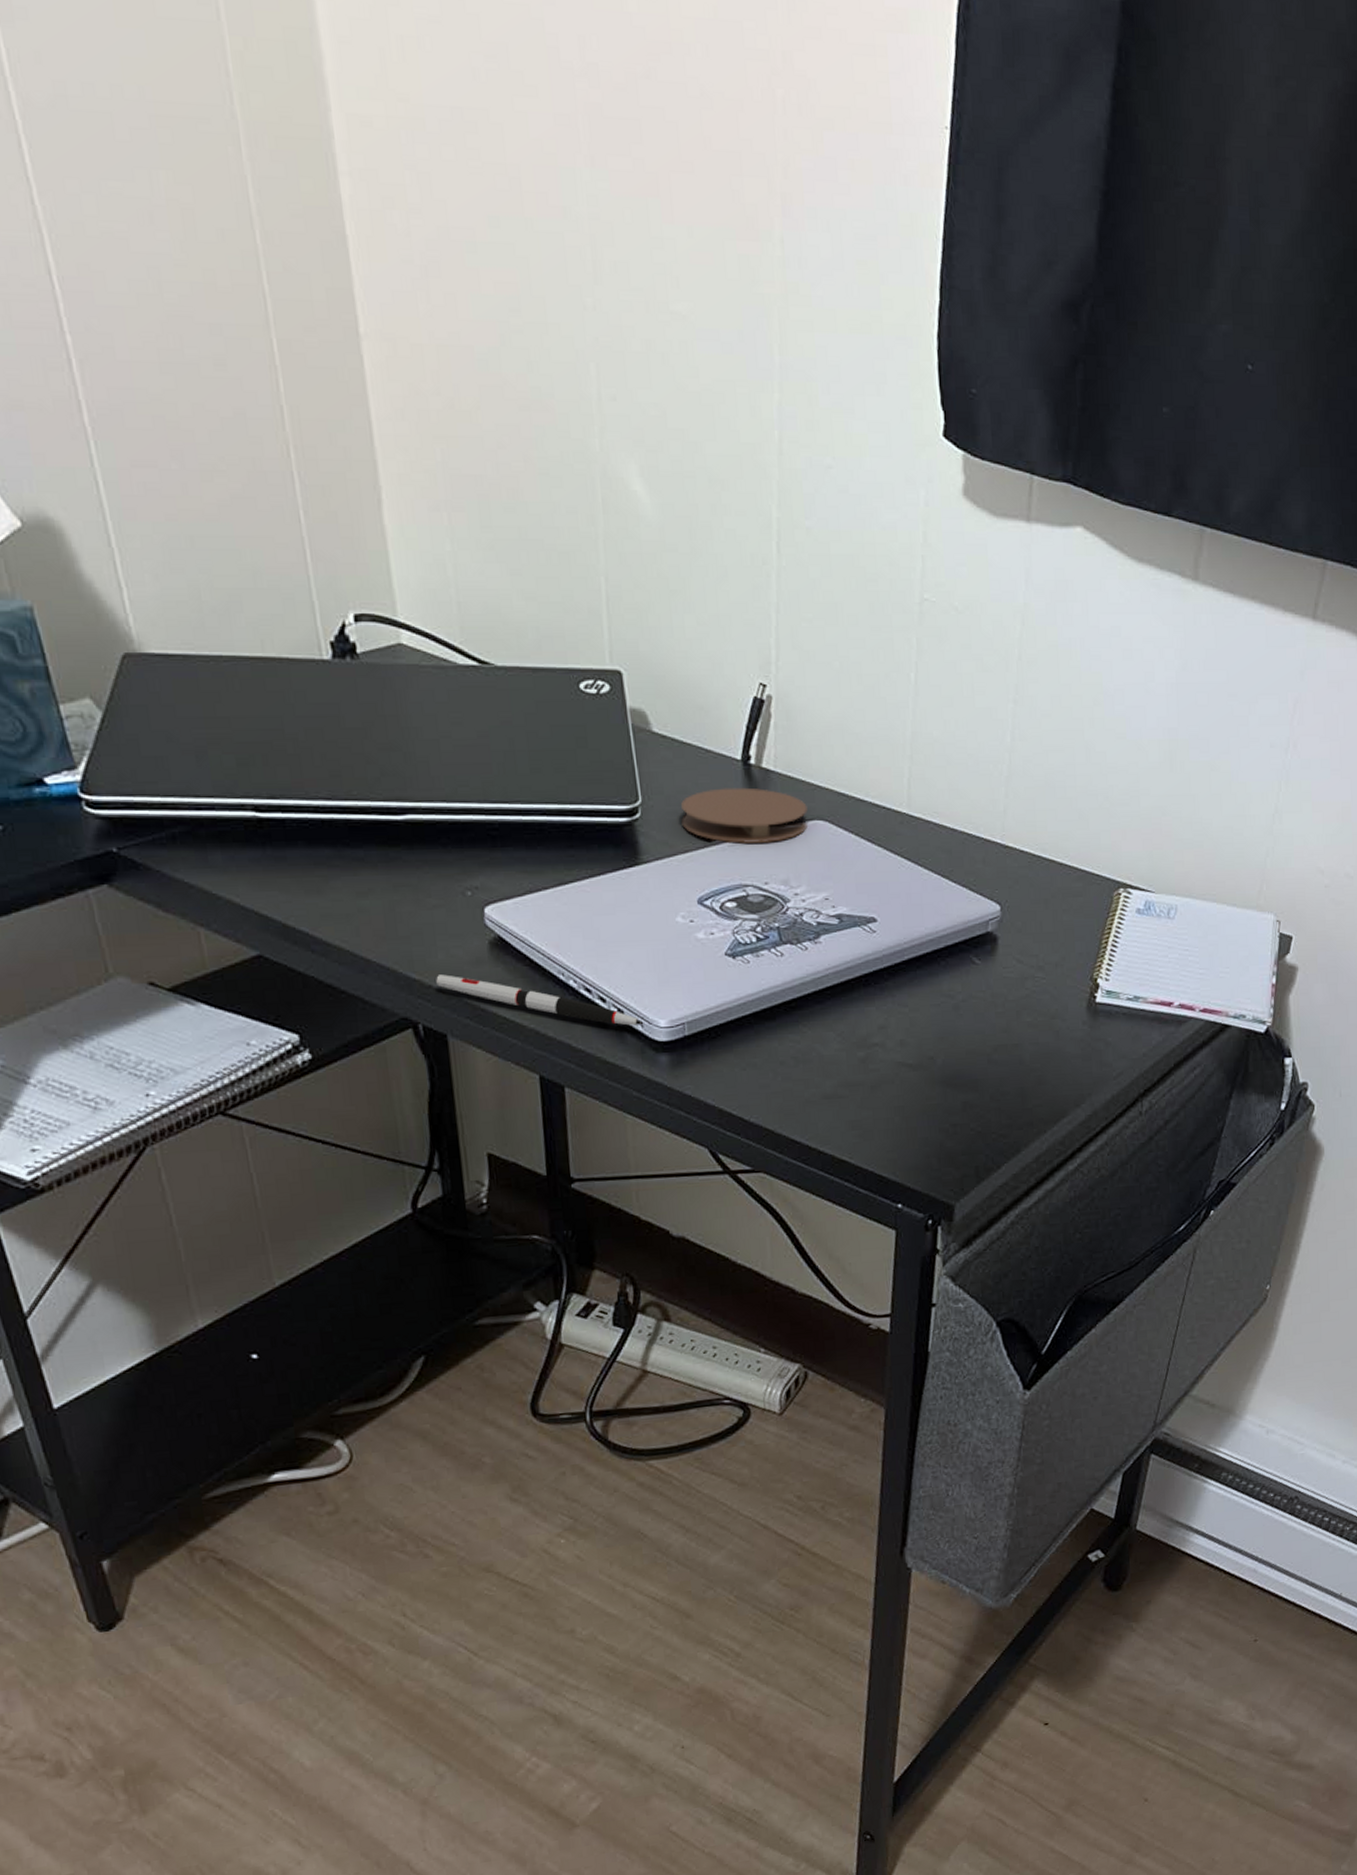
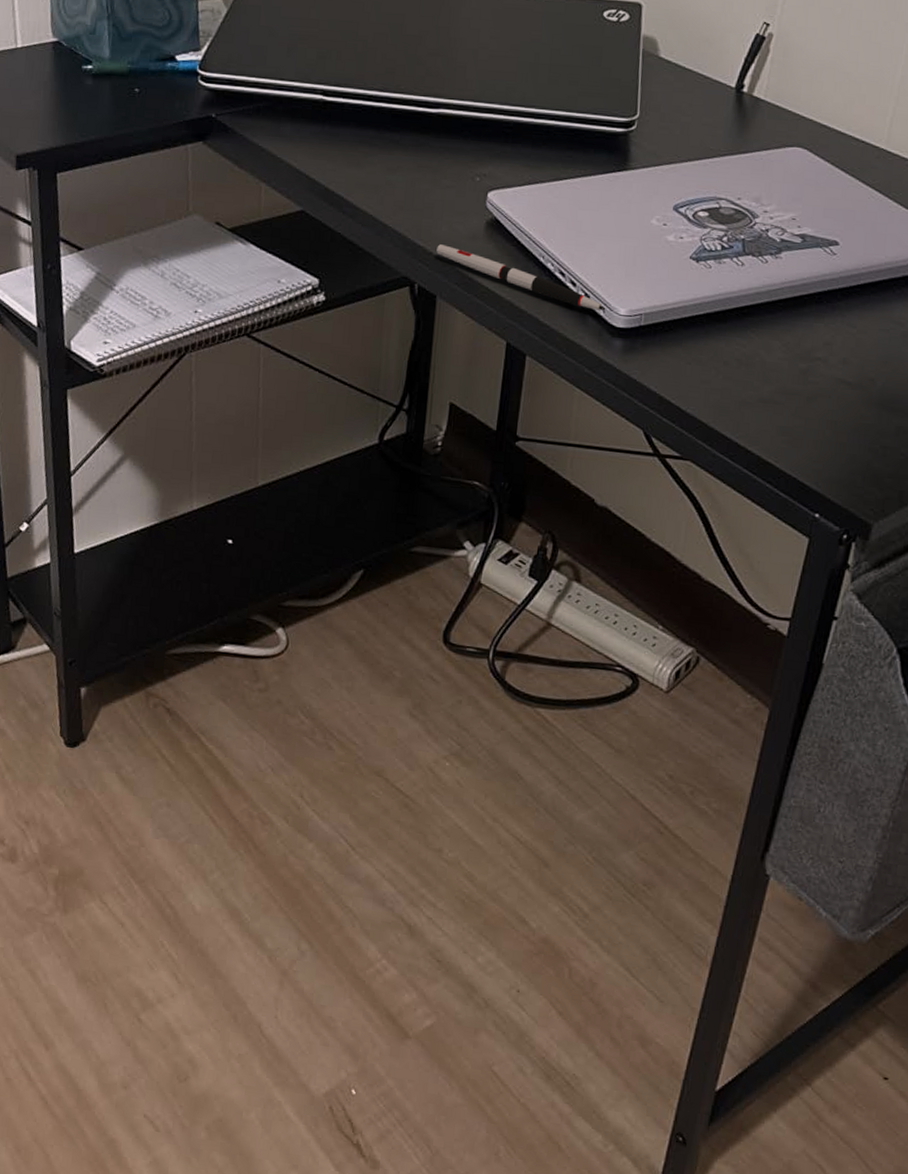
coaster: present [681,787,808,844] -> none [671,110,790,163]

